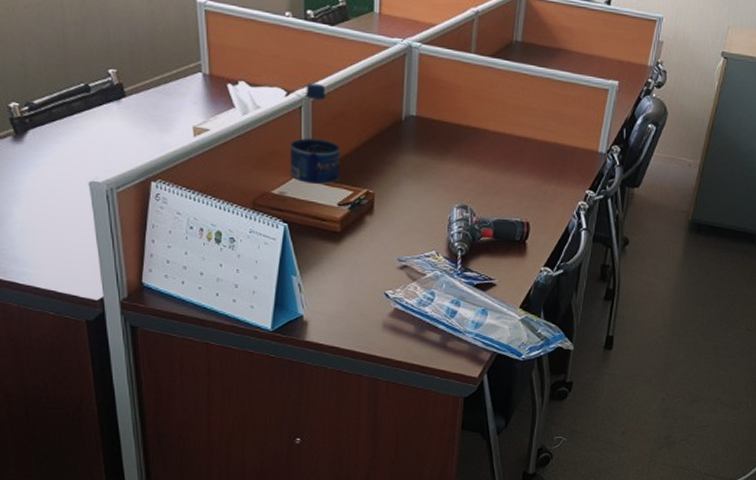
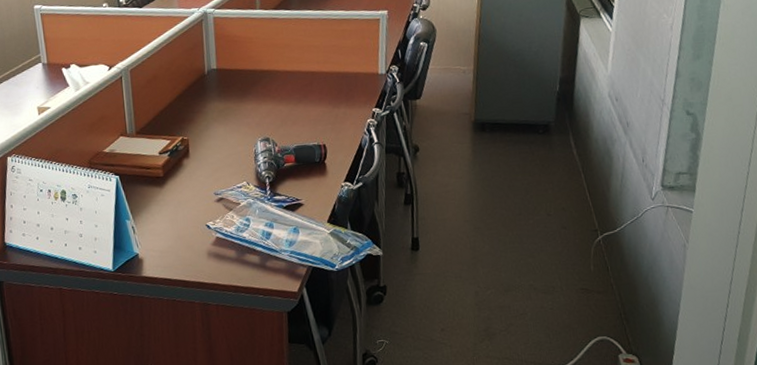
water bottle: present [290,83,340,185] -> none [115,55,158,140]

